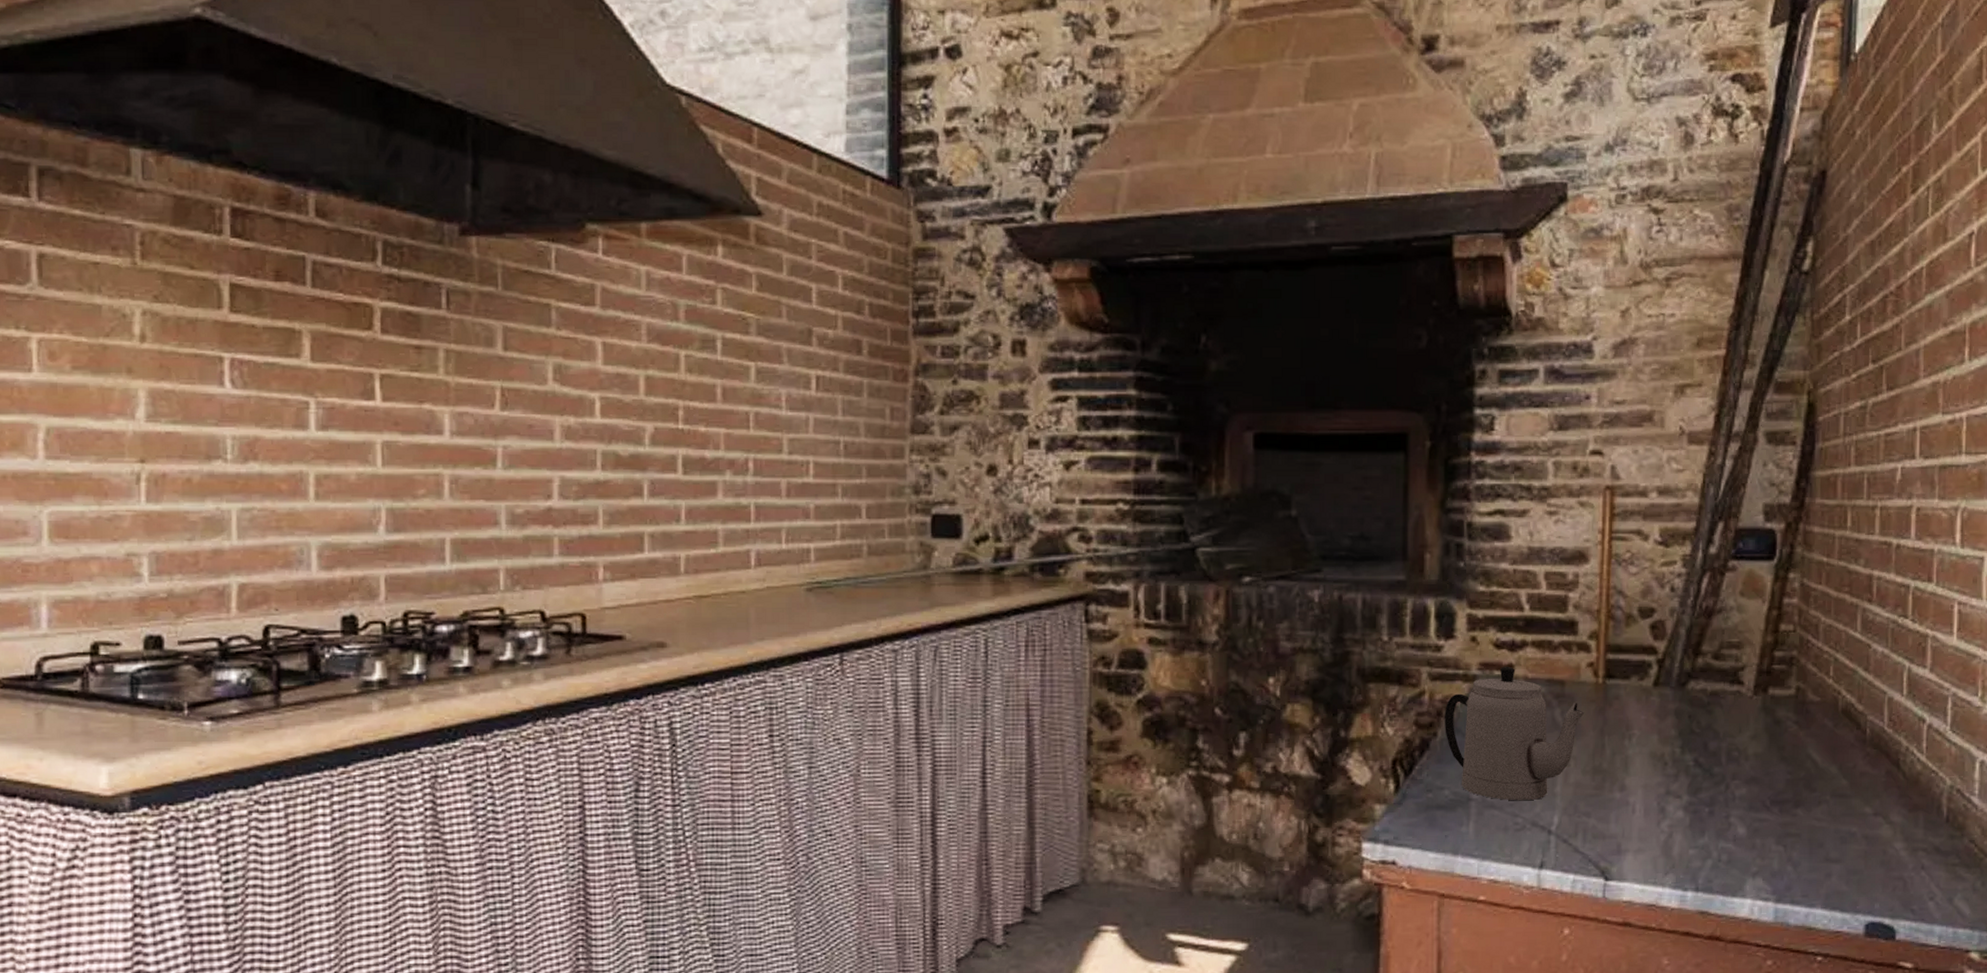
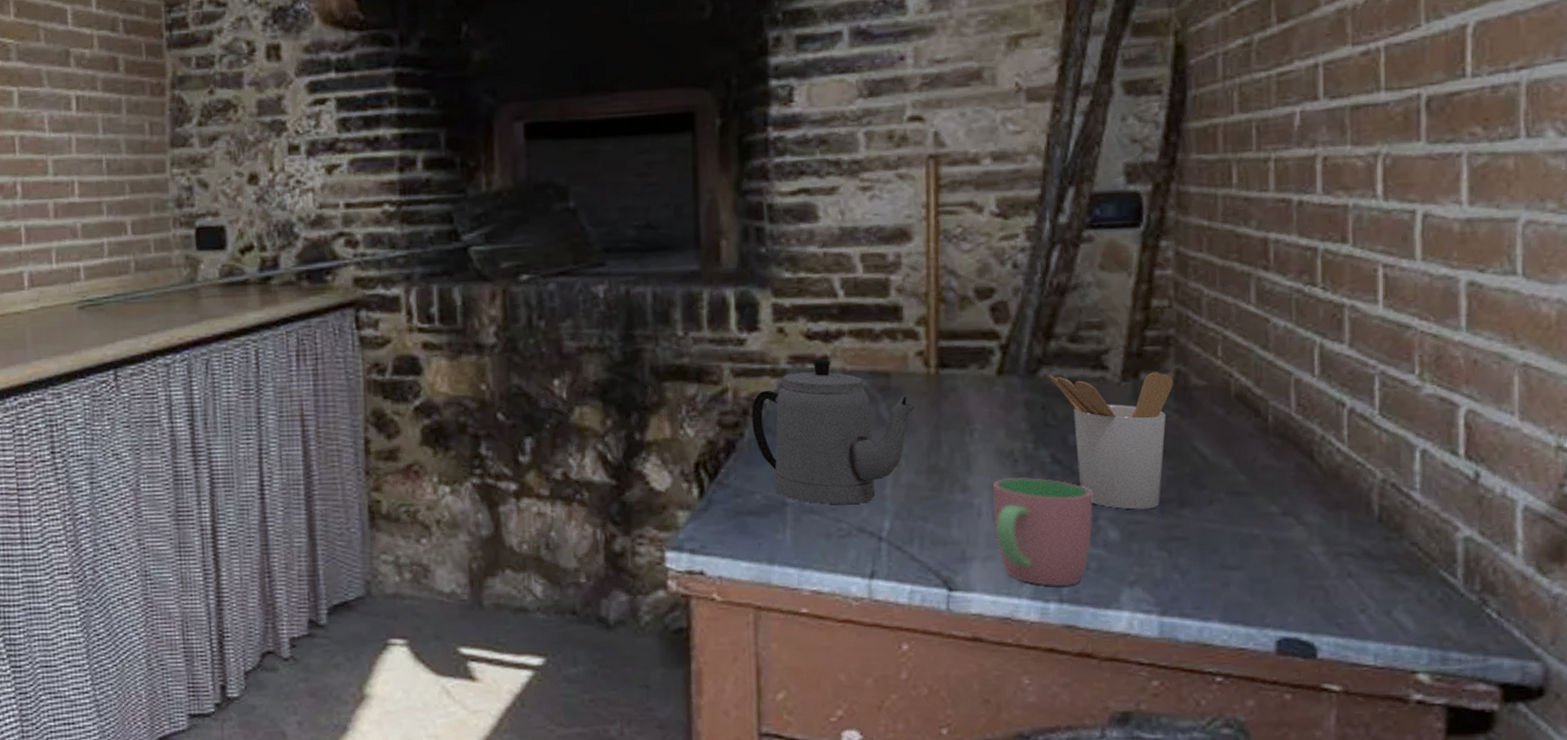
cup: none [1645,778,1726,877] -> present [992,477,1093,587]
utensil holder: none [1695,687,1794,809] -> present [1048,372,1174,510]

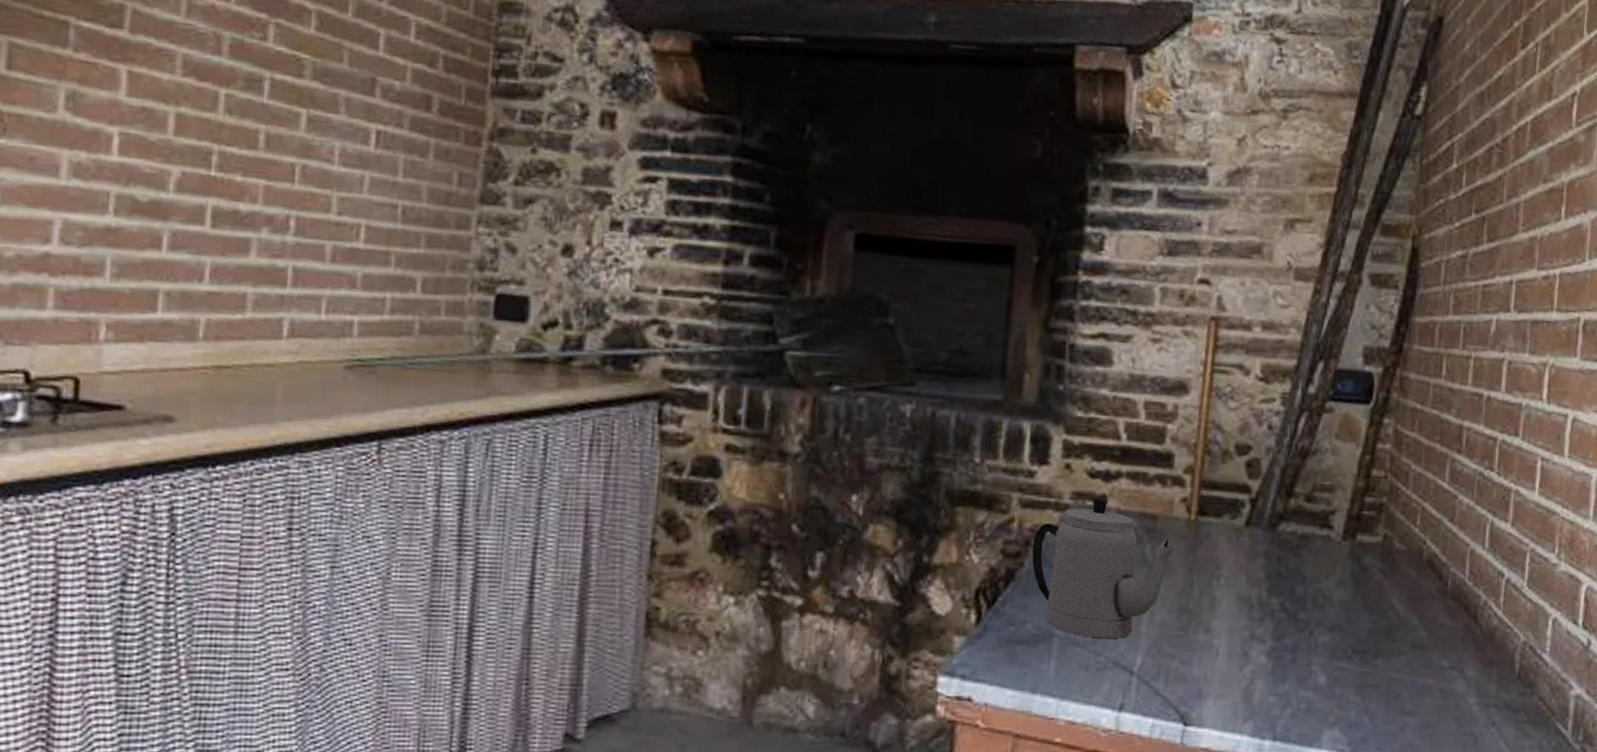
cup: present [992,477,1093,587] -> none [1227,621,1310,726]
utensil holder: present [1048,372,1174,510] -> none [1285,529,1382,658]

